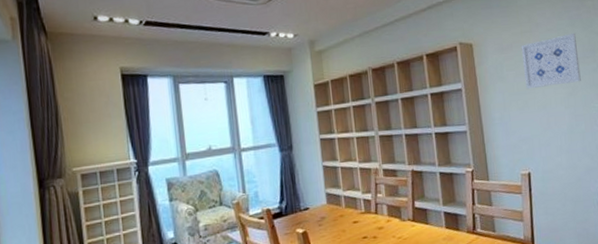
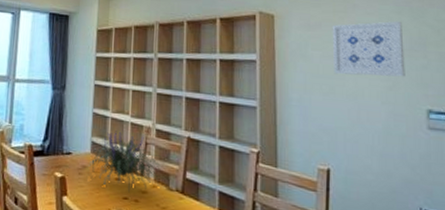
plant: none [327,177,392,232] -> present [88,131,161,193]

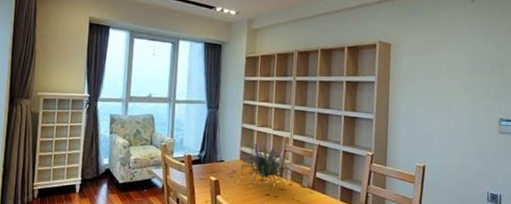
wall art: present [332,21,405,77] -> none [434,48,488,93]

